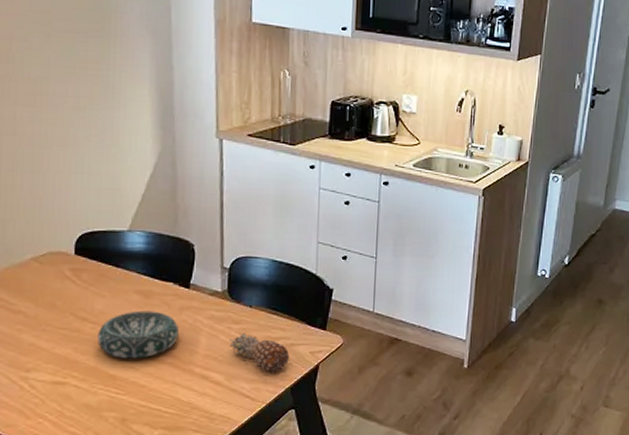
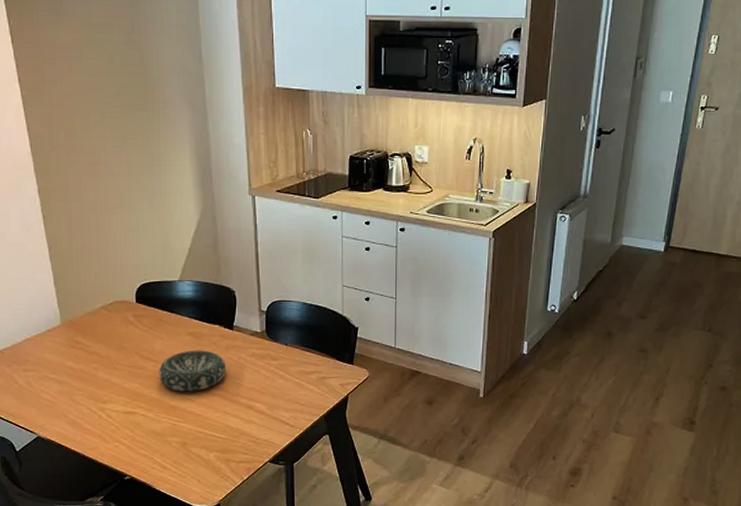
fruit: present [229,333,290,372] -> none [269,368,323,402]

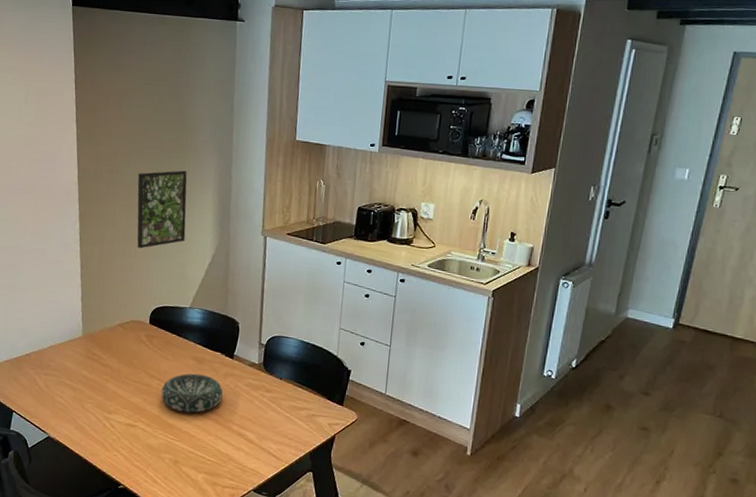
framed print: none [101,130,165,221] -> present [137,170,187,249]

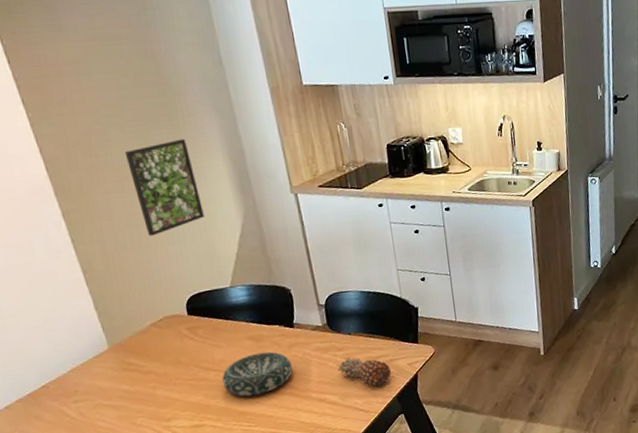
fruit: none [261,401,311,438] -> present [337,357,392,386]

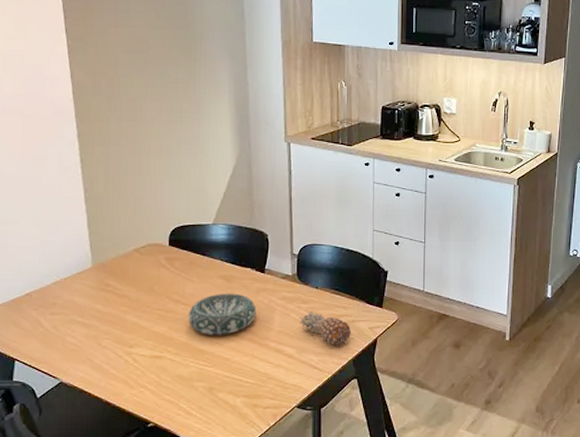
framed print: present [124,139,205,237] -> none [142,79,202,166]

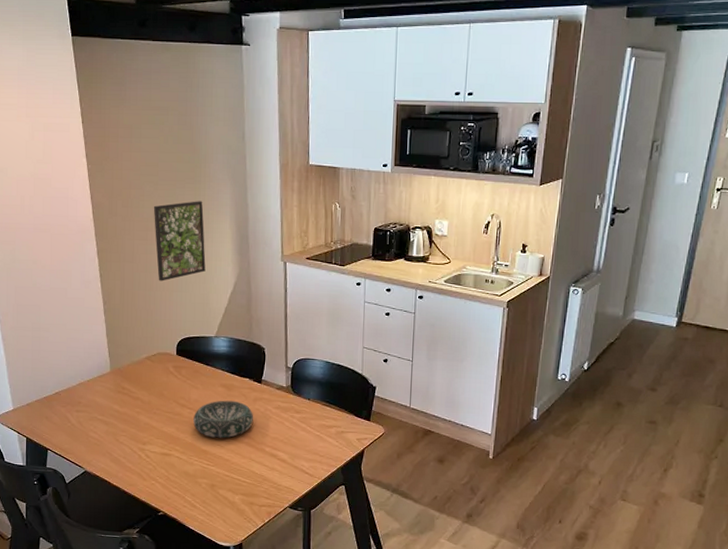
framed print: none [142,79,202,166] -> present [153,201,206,281]
fruit: present [299,312,352,346] -> none [292,421,341,454]

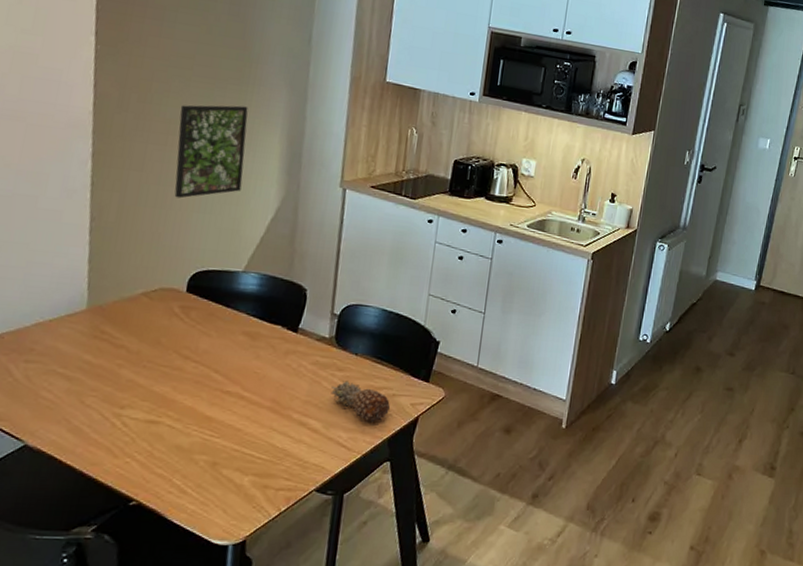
decorative bowl: present [193,400,254,438] -> none [198,352,283,401]
fruit: none [292,421,341,454] -> present [330,381,391,423]

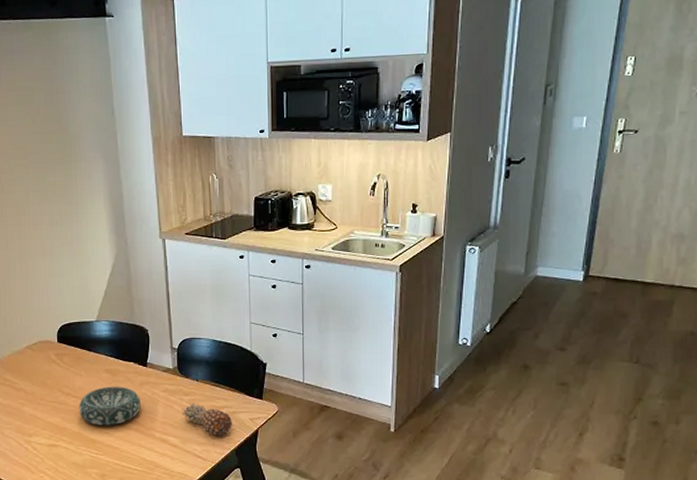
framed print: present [174,105,248,199] -> none [24,181,82,267]
decorative bowl: none [198,352,283,401] -> present [79,386,142,426]

